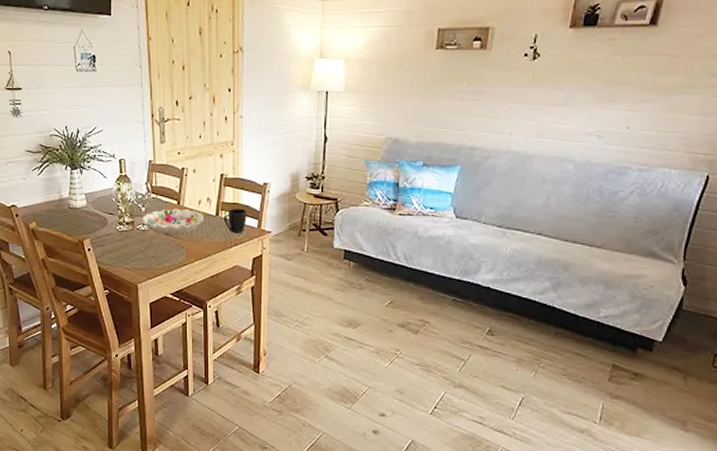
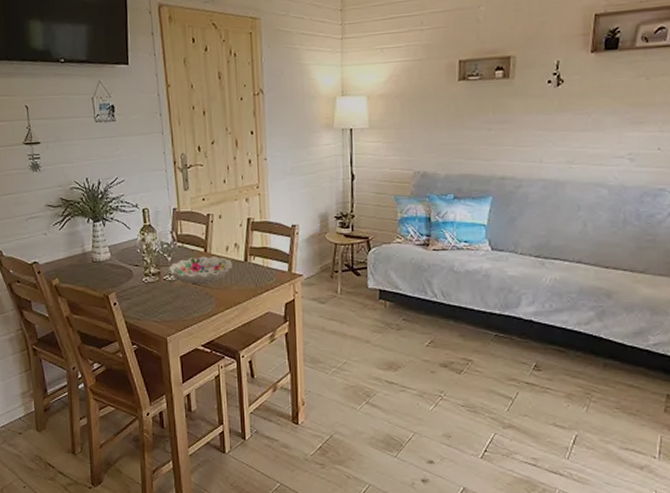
mug: present [223,208,247,233] -> none [252,252,277,279]

